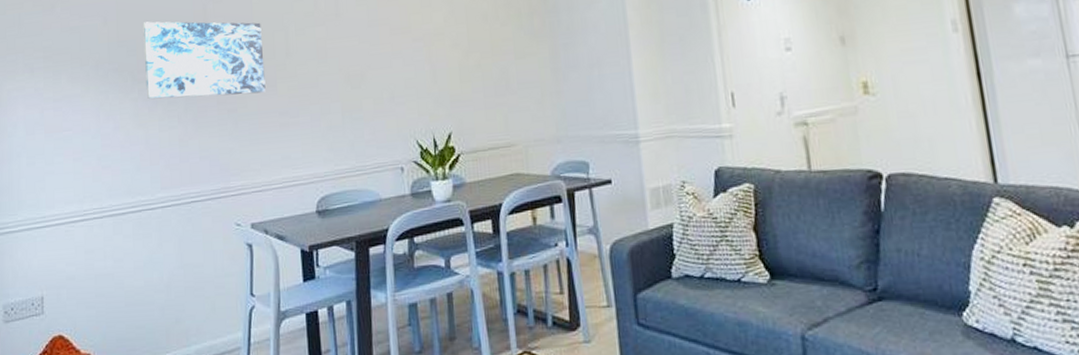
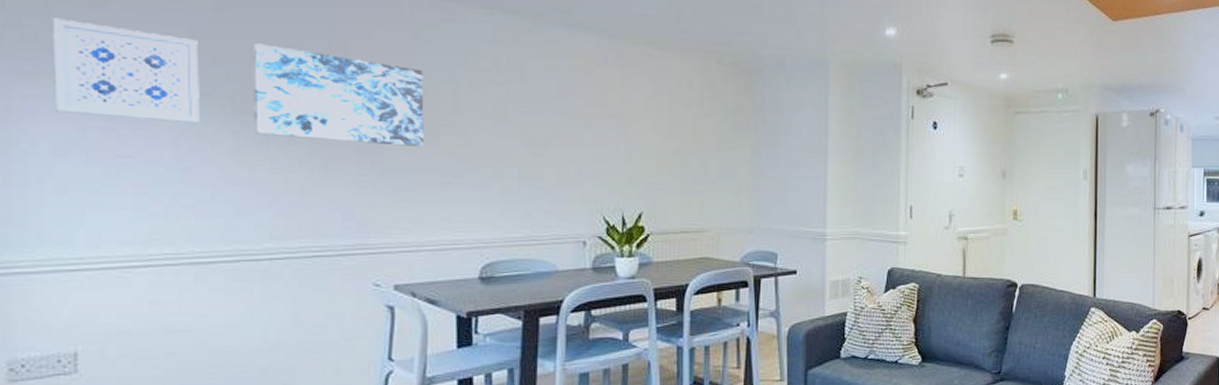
wall art: none [23,26,111,101] -> present [52,18,200,124]

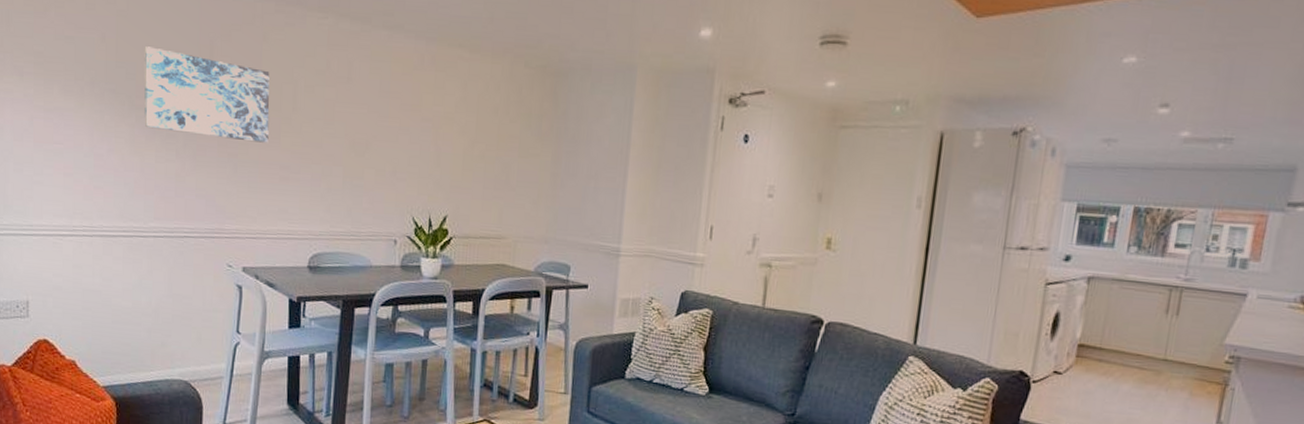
wall art: present [52,18,200,124] -> none [12,25,108,117]

